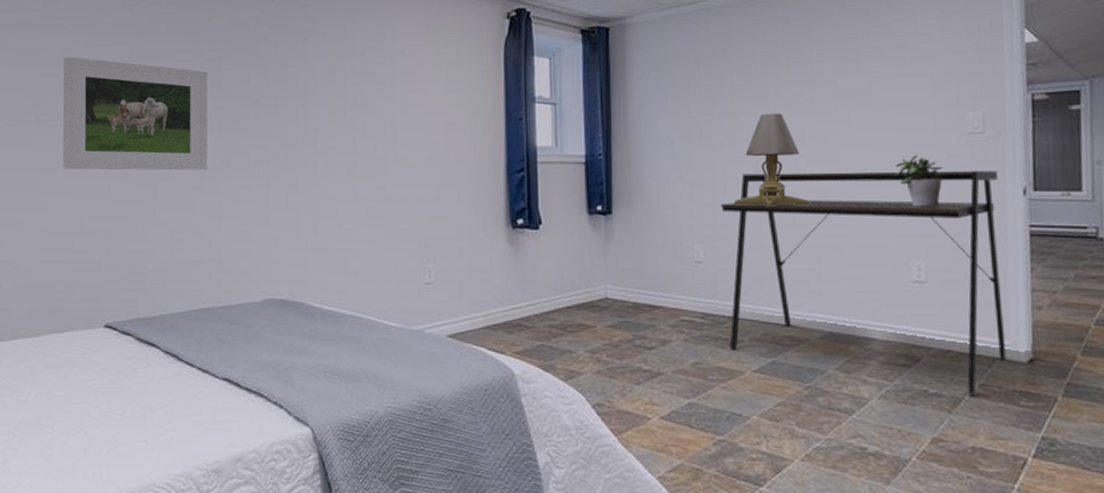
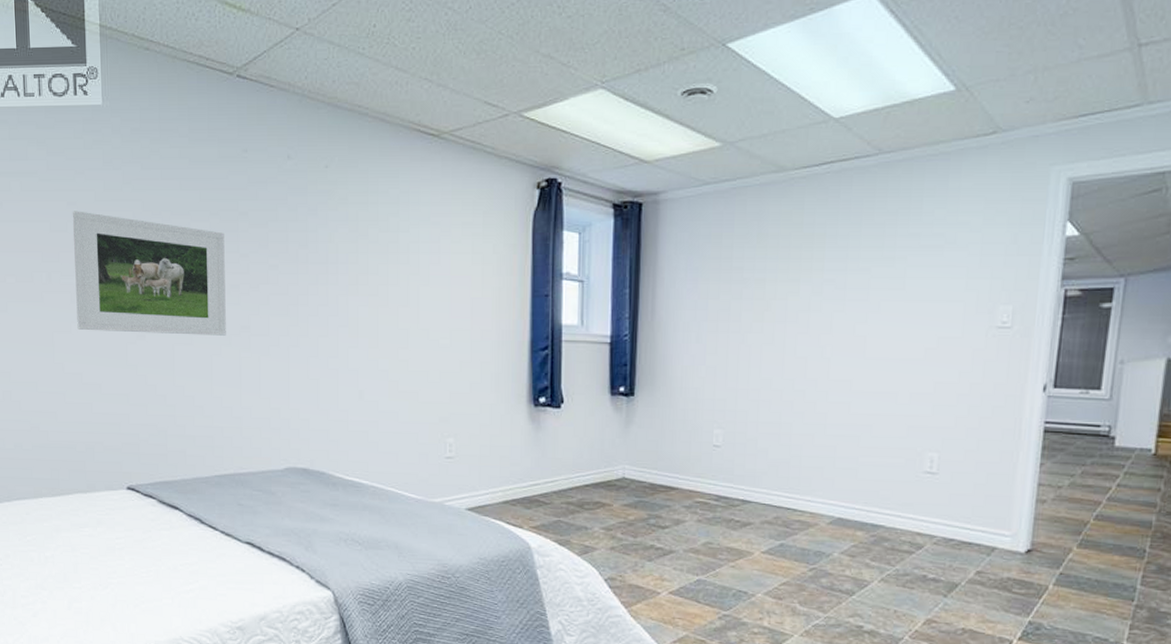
desk: present [721,171,1007,395] -> none [741,360,1021,581]
lamp: present [734,113,810,206] -> none [756,299,831,394]
potted plant: present [895,155,943,206] -> none [919,348,967,399]

